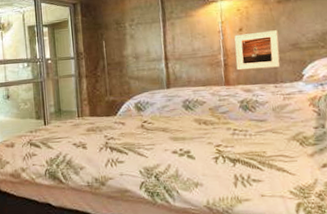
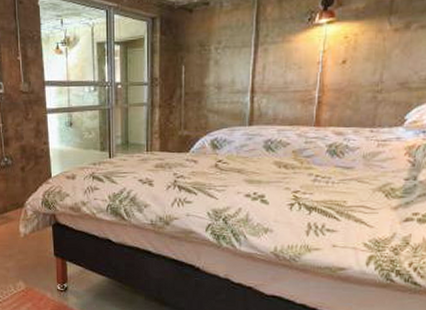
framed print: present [234,30,280,70] -> none [331,65,387,110]

